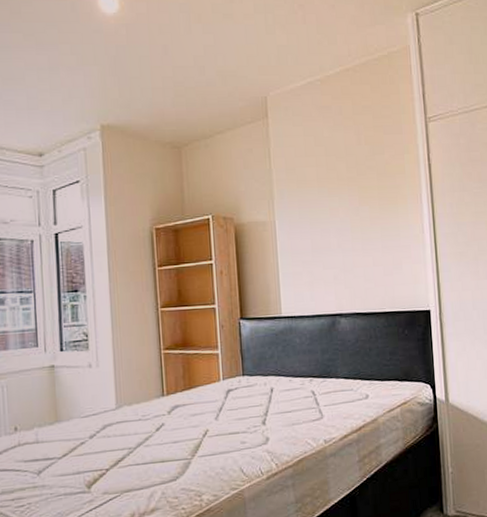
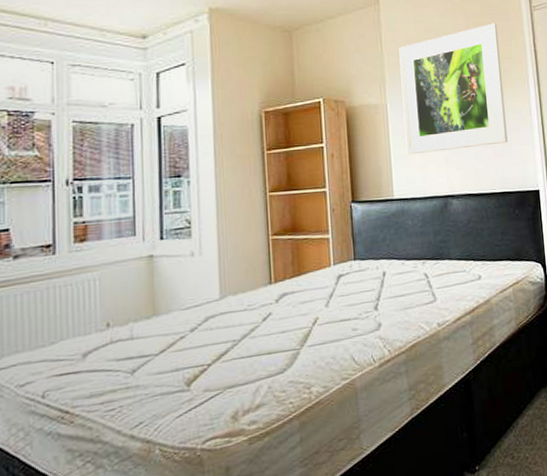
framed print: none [287,136,398,273] -> present [399,23,508,155]

